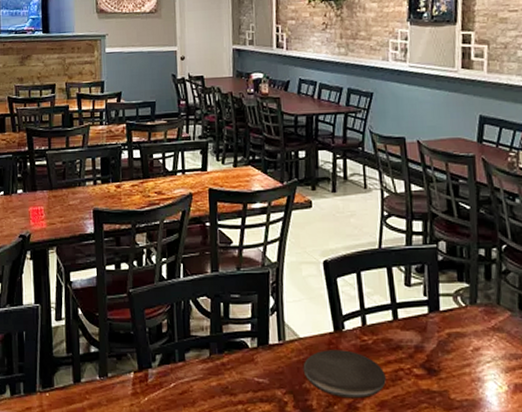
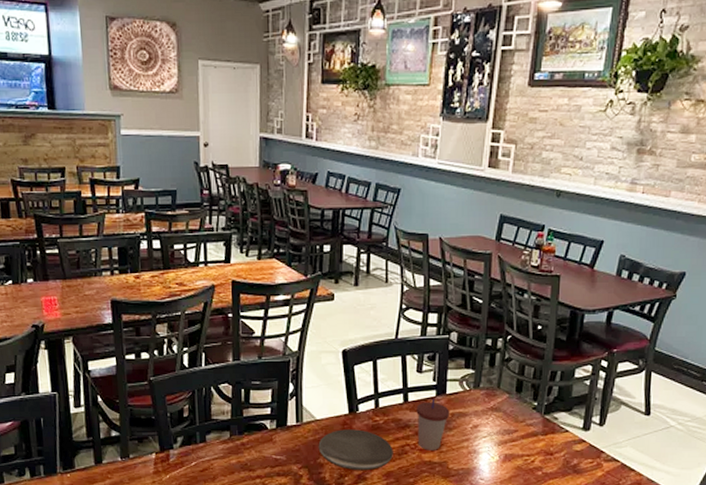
cup: none [407,316,447,377] -> present [416,399,450,450]

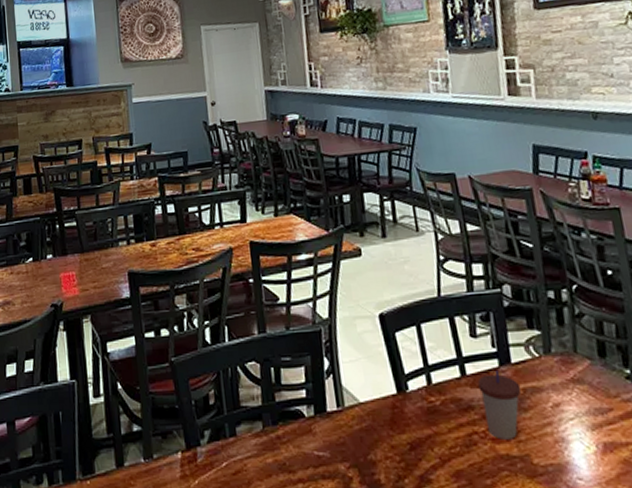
plate: present [318,429,393,471] -> none [366,414,460,470]

